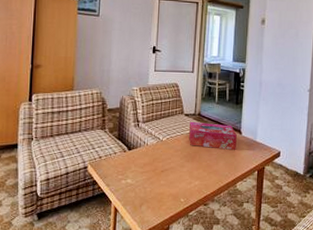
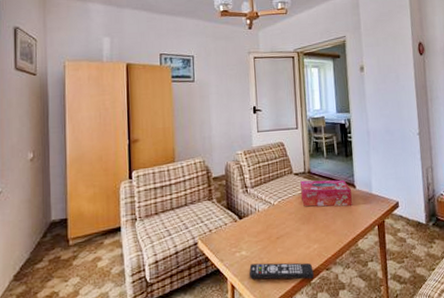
remote control: none [132,192,192,211] -> present [249,262,314,280]

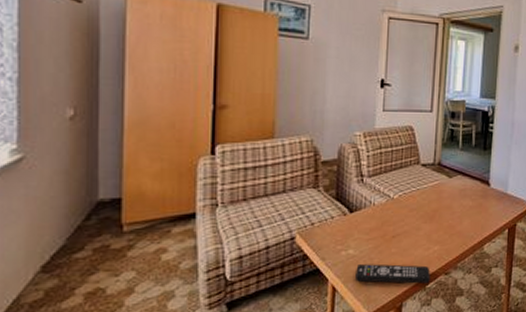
tissue box: present [300,179,352,207] -> none [426,173,485,206]

